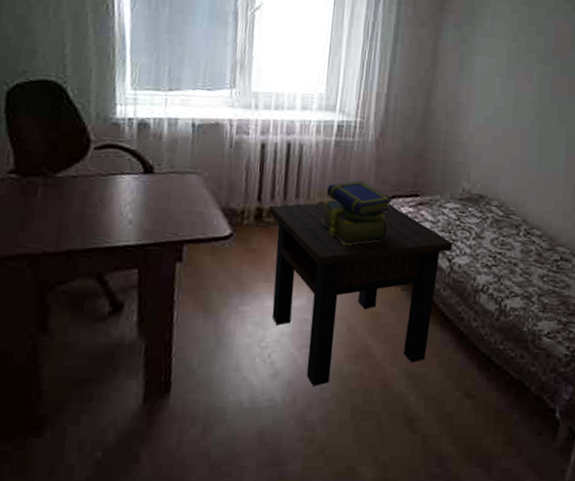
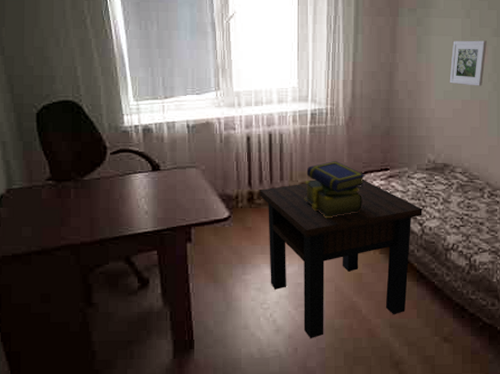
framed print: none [491,63,533,115] -> present [449,40,487,86]

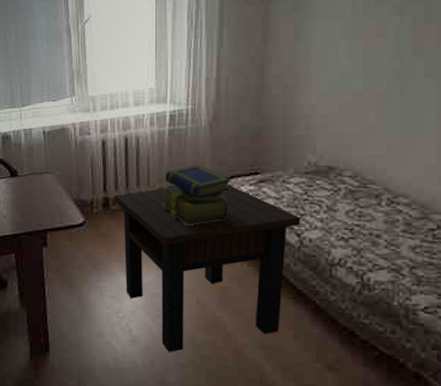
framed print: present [449,40,487,86] -> none [335,20,386,75]

